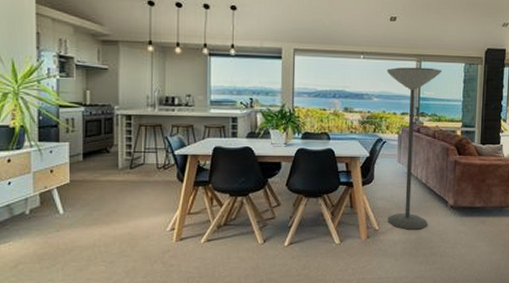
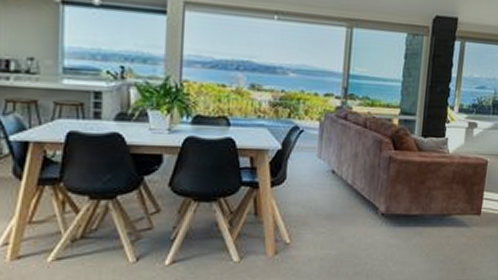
floor lamp: present [387,67,443,230] -> none [301,34,379,243]

